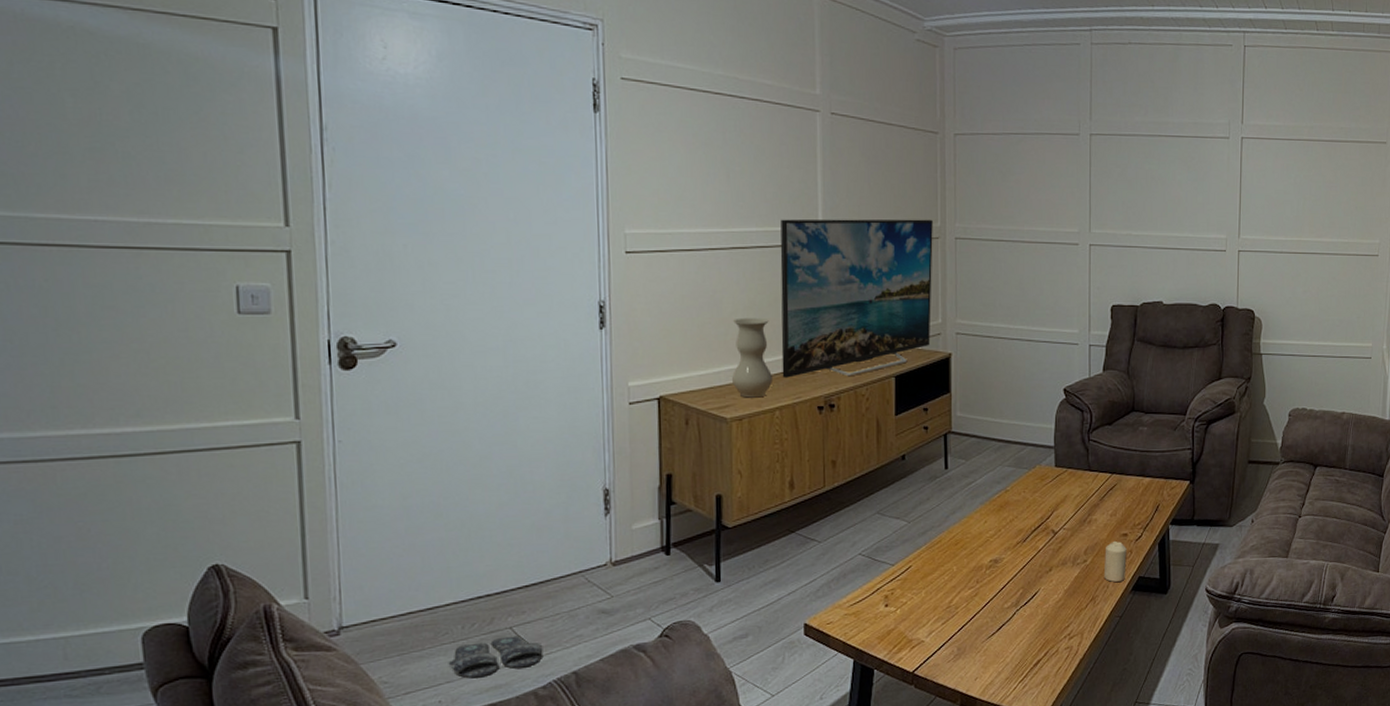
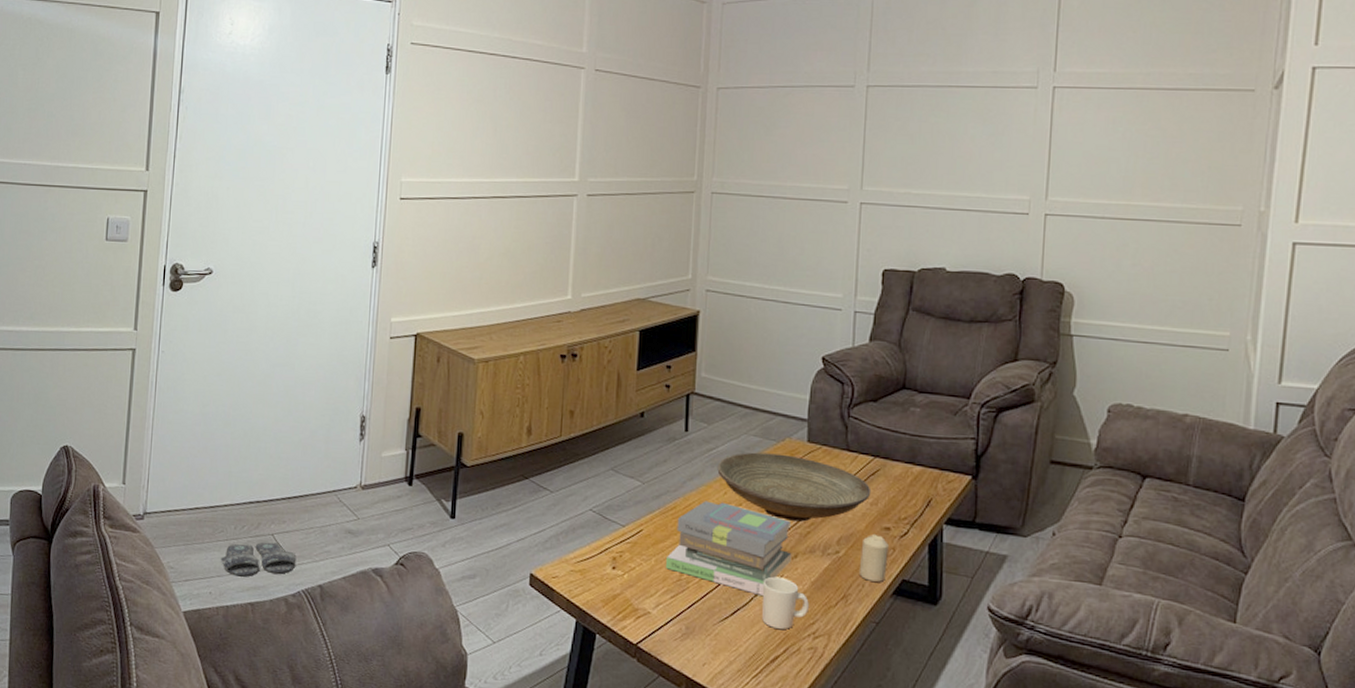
vase: present [731,317,774,398] -> none [481,263,521,342]
television: present [780,219,933,378] -> none [529,171,689,328]
books: none [934,530,1047,609] -> present [665,501,792,595]
decorative bowl: none [977,480,1111,539] -> present [717,452,872,522]
mug: none [1023,590,1064,637] -> present [761,576,809,630]

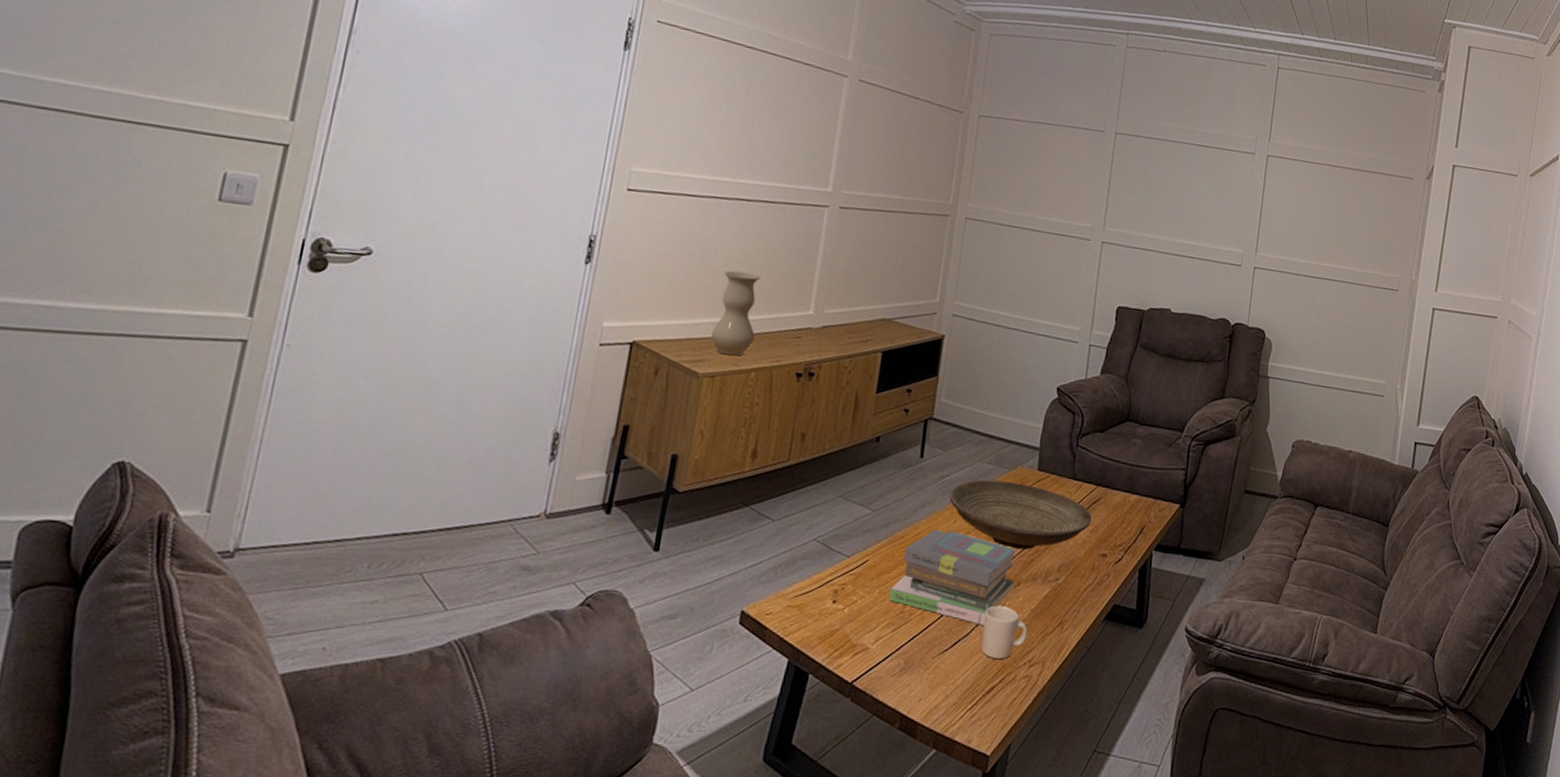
slippers: present [220,541,297,577] -> none [343,581,451,627]
vase: none [481,263,521,342] -> present [710,270,761,356]
candle: present [858,533,889,583] -> none [1075,560,1104,609]

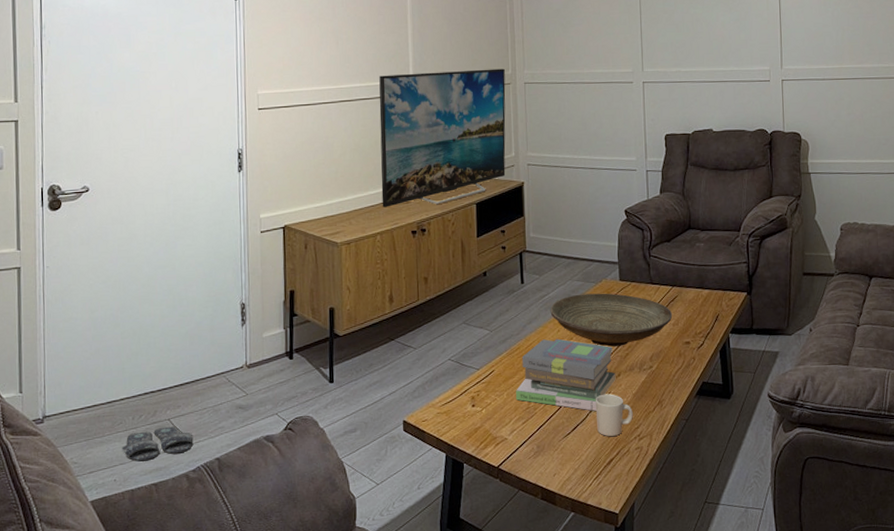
slippers: none [343,581,451,627] -> present [121,425,194,462]
vase: present [710,270,761,356] -> none [341,157,375,225]
television: none [764,177,945,346] -> present [379,68,506,207]

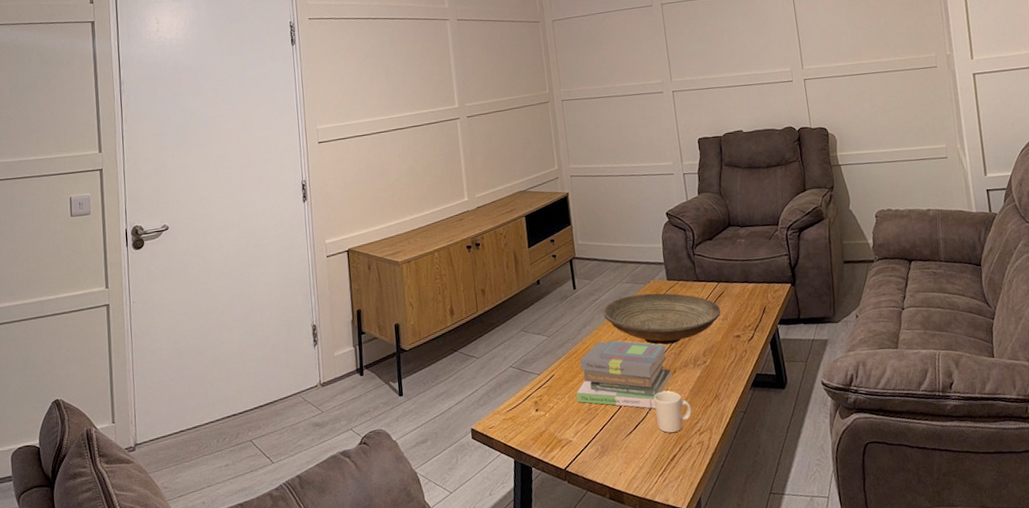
slippers: present [121,425,194,462] -> none [208,446,275,483]
television: present [379,68,506,207] -> none [427,88,551,226]

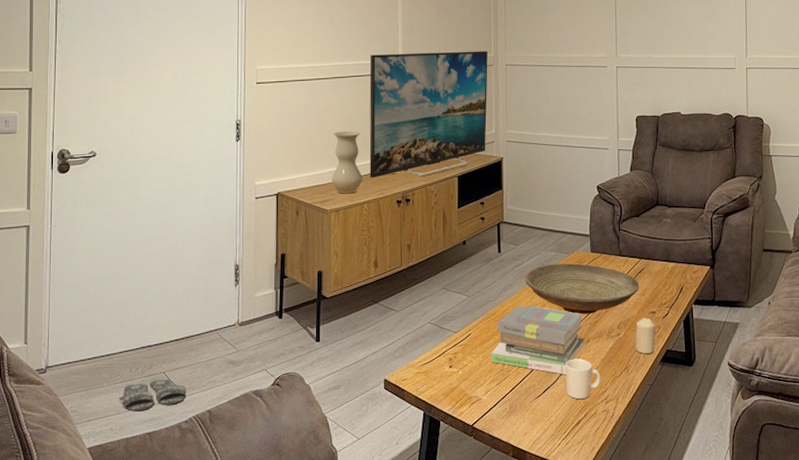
slippers: none [208,446,275,483] -> present [119,378,187,412]
vase: none [397,180,431,245] -> present [331,131,363,194]
television: none [427,88,551,226] -> present [369,51,488,178]
candle: none [721,342,744,381] -> present [635,317,655,355]

